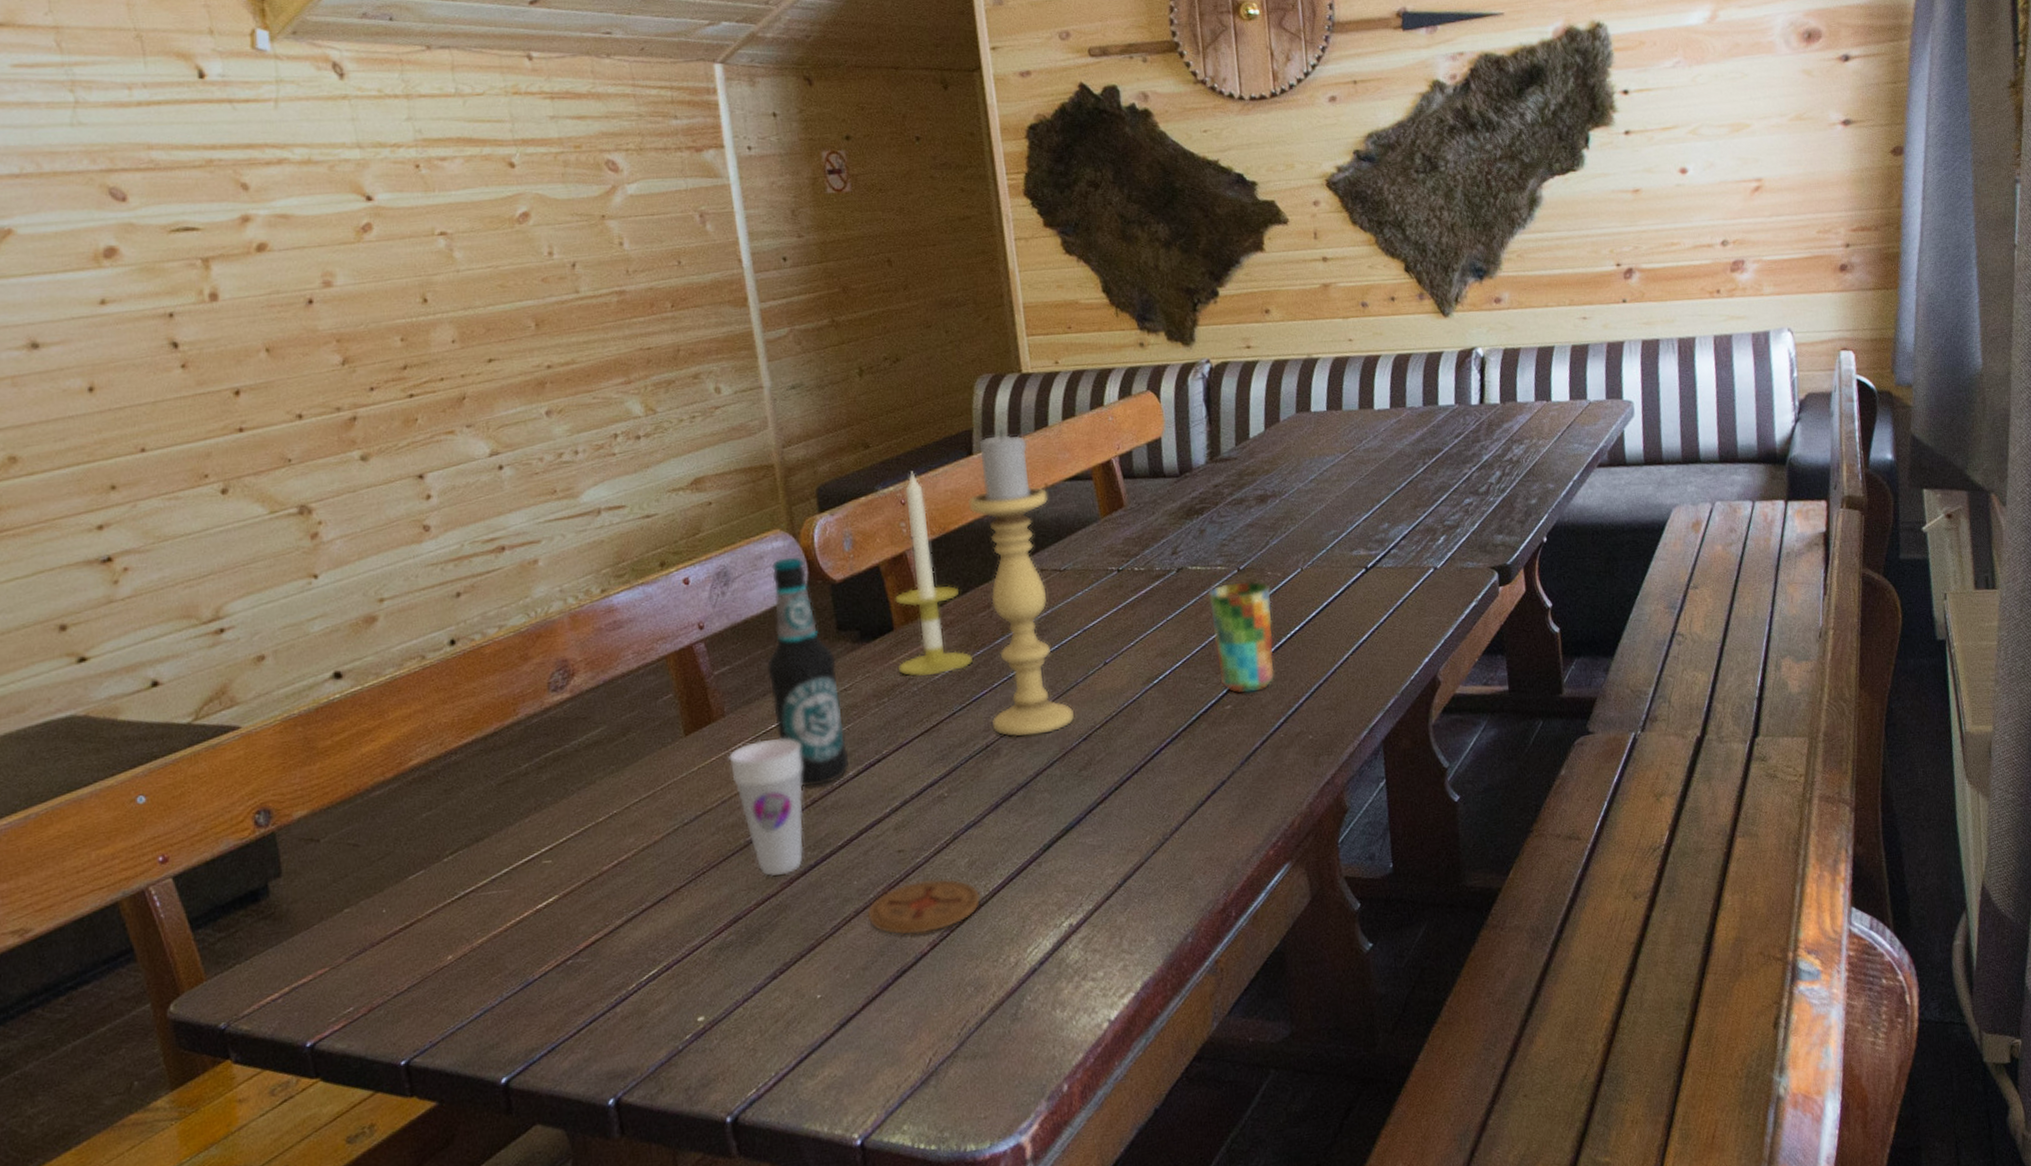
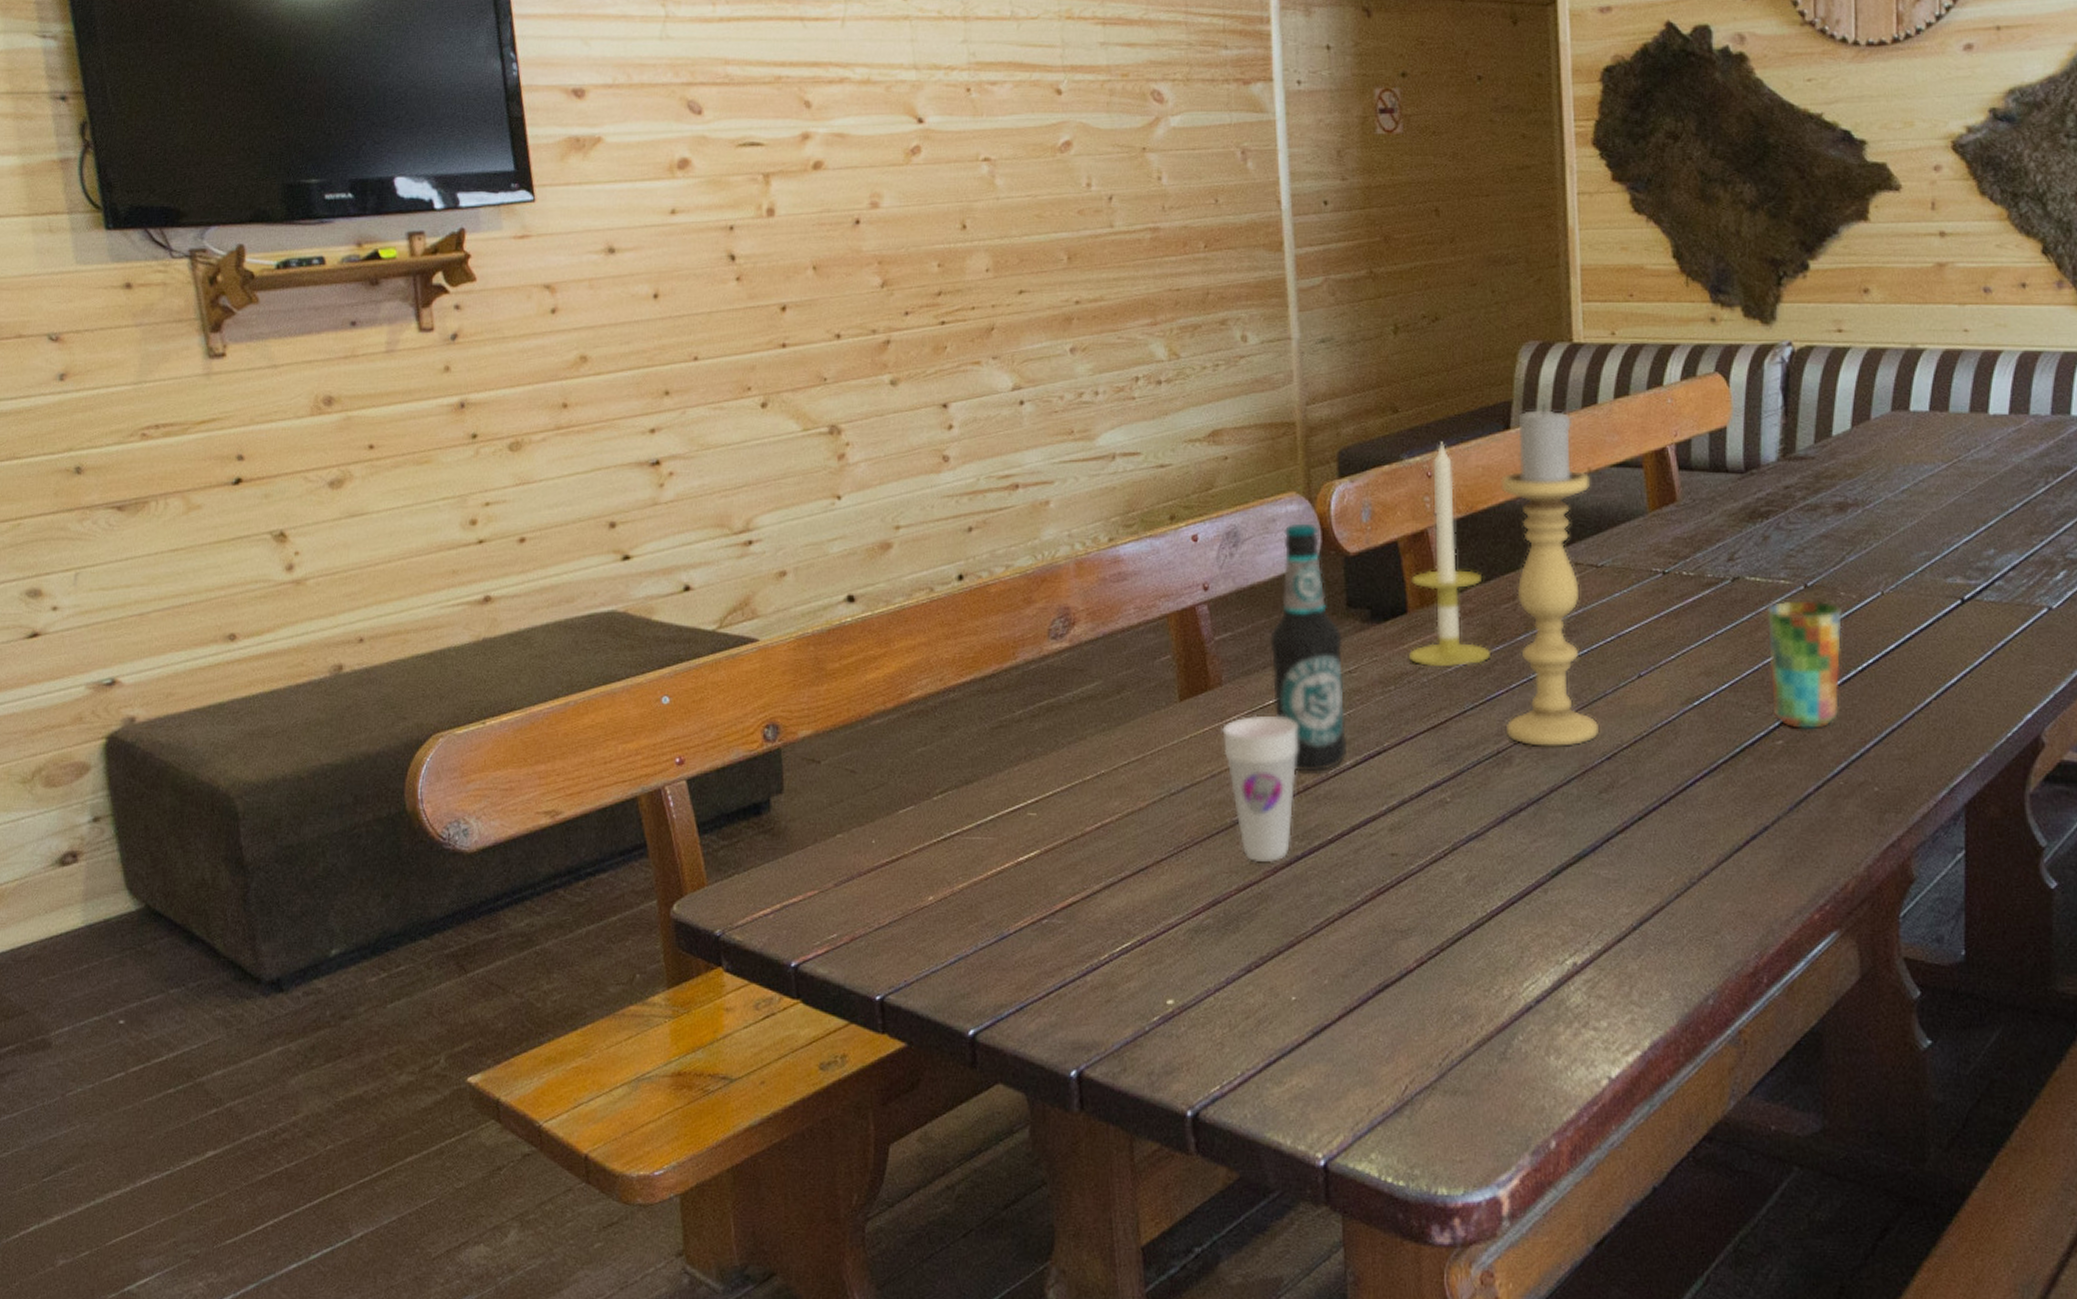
coaster: present [866,878,980,935] -> none [1352,891,1476,948]

